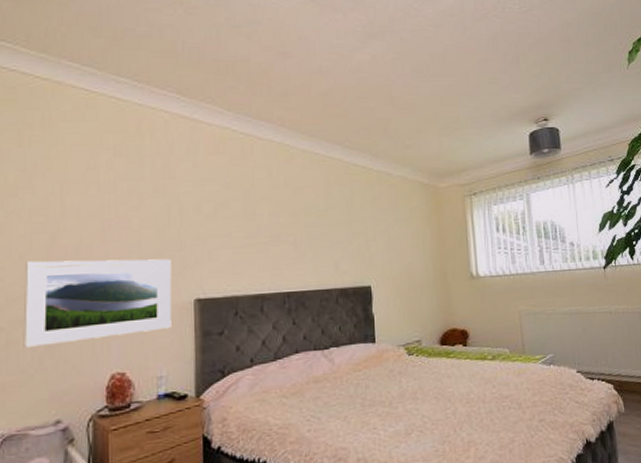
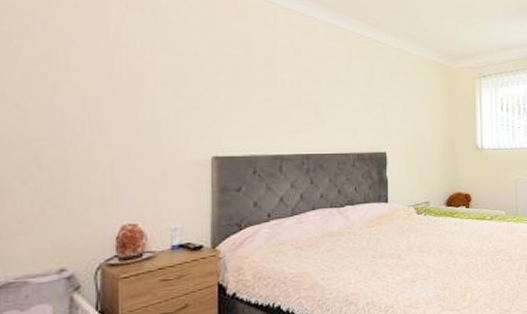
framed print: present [23,258,172,349] -> none [21,110,189,198]

